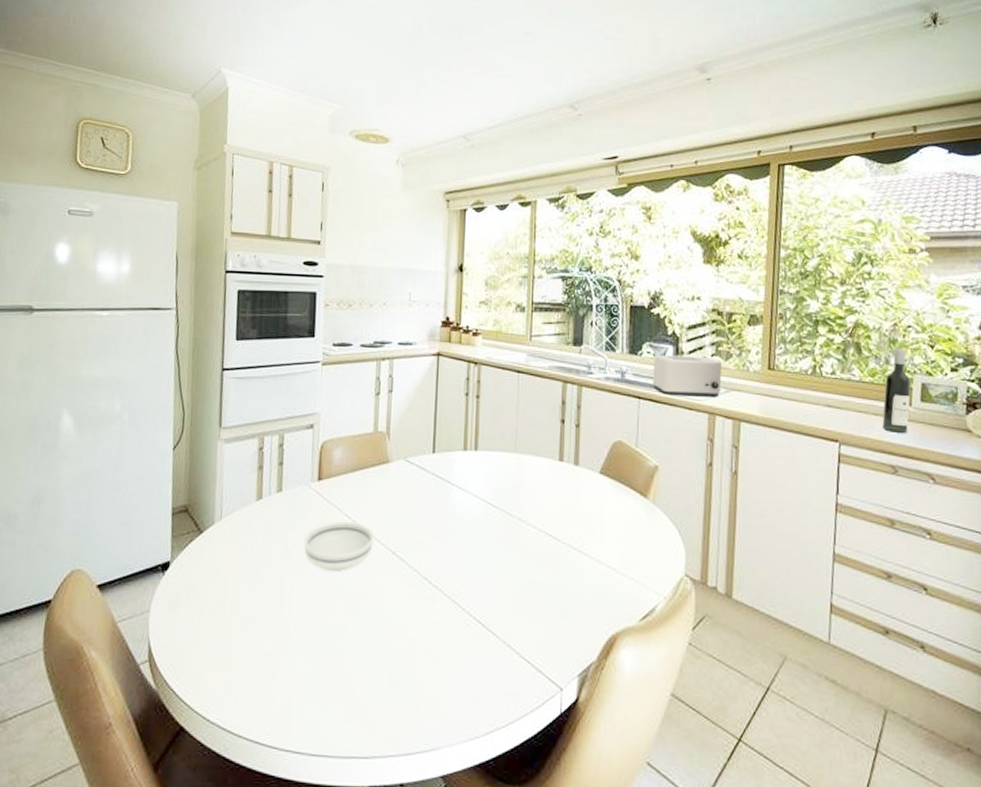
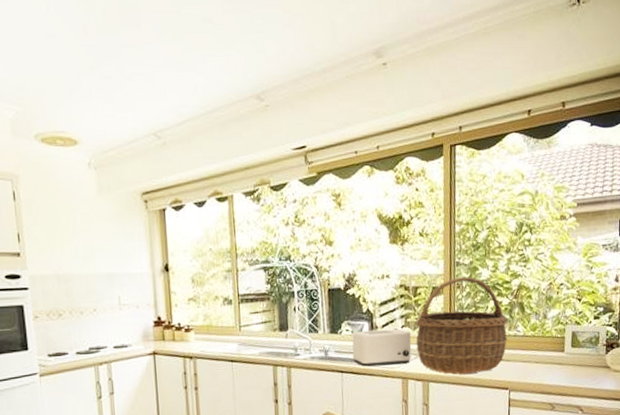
wicker basket: none [727,307,840,418] -> present [415,277,508,374]
bottle: present [882,348,912,433] -> none [542,303,564,376]

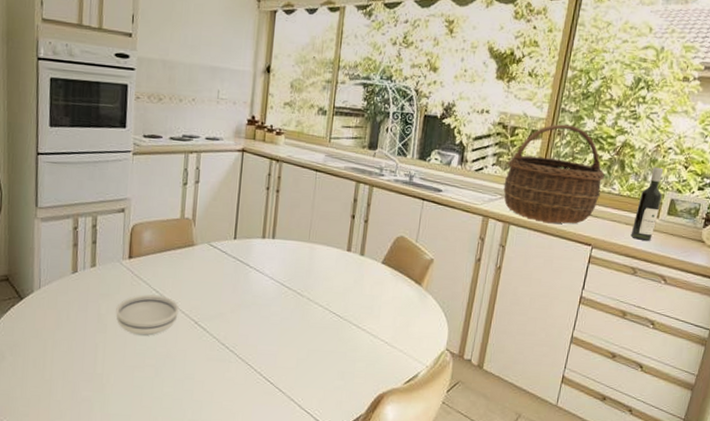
toaster: present [352,328,412,367] -> none [436,162,501,203]
bottle: none [542,303,564,376] -> present [630,167,664,241]

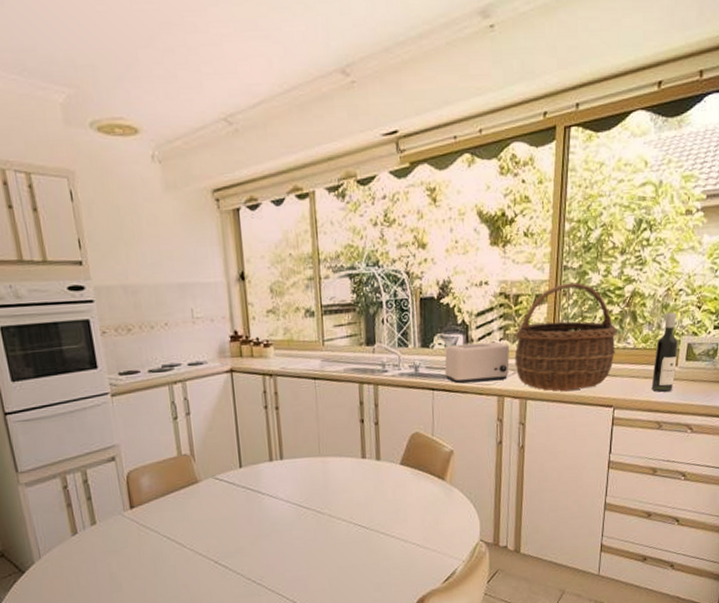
bowl: present [116,294,179,335] -> none [127,541,196,587]
toaster: none [436,162,501,203] -> present [444,341,510,384]

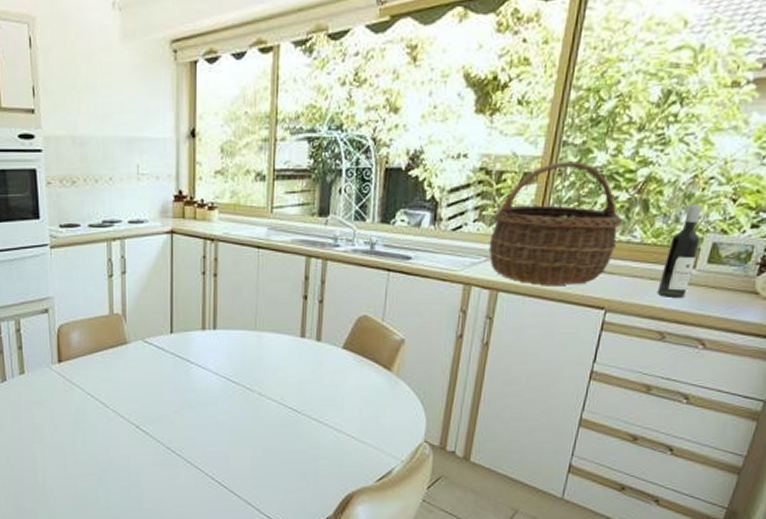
toaster: present [444,341,510,384] -> none [404,222,485,267]

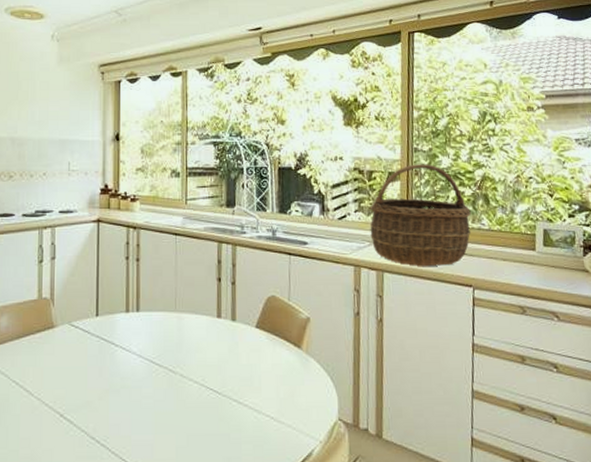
bottle: present [657,203,703,297] -> none [510,198,535,276]

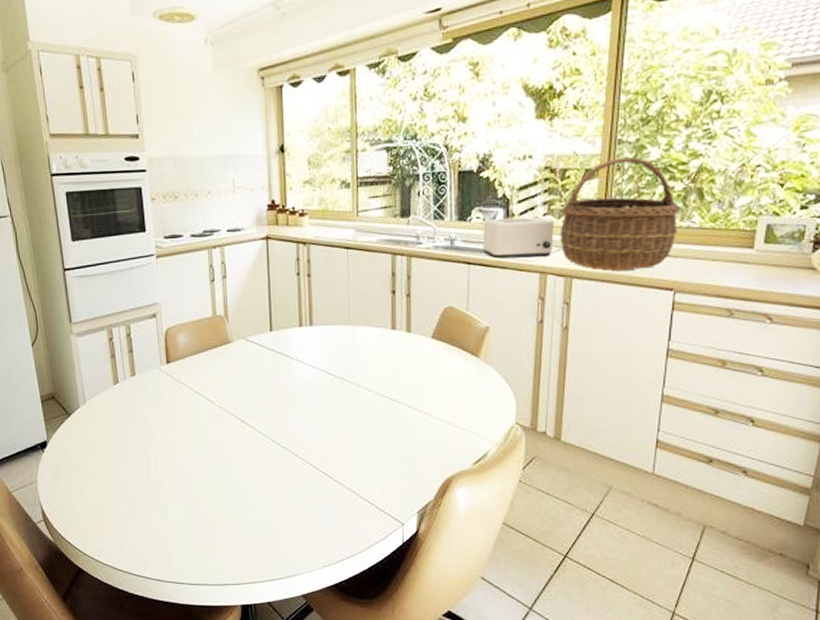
toaster: none [301,213,365,251] -> present [482,216,555,259]

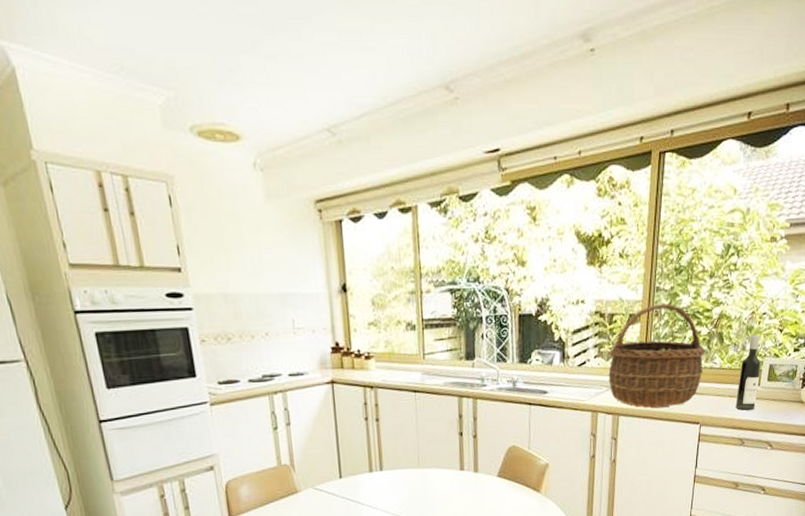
toaster: present [482,216,555,259] -> none [541,359,604,399]
bottle: none [721,189,756,277] -> present [735,334,762,410]

